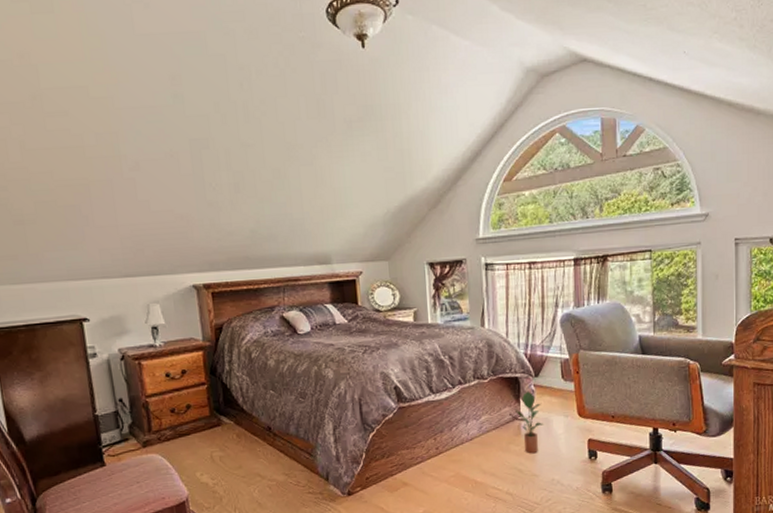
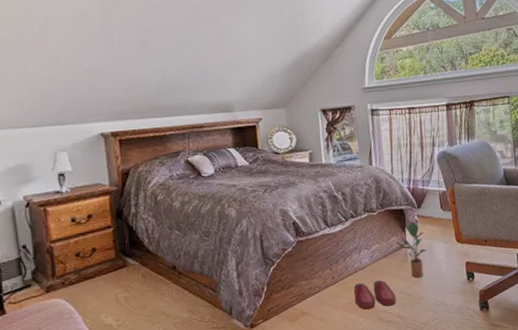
slippers: none [459,454,506,484] -> present [354,280,396,310]

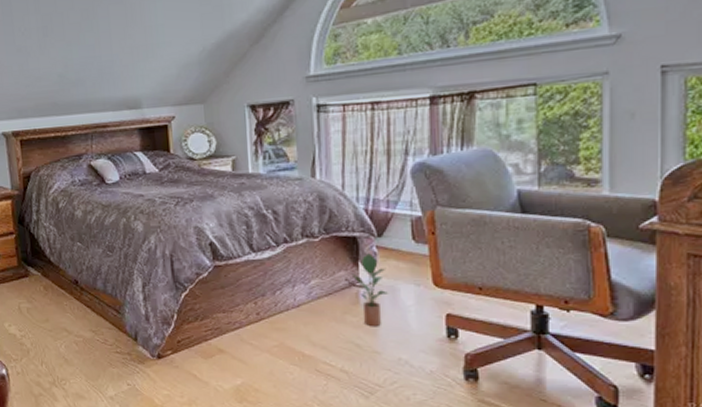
slippers: present [354,280,396,310] -> none [284,323,341,357]

